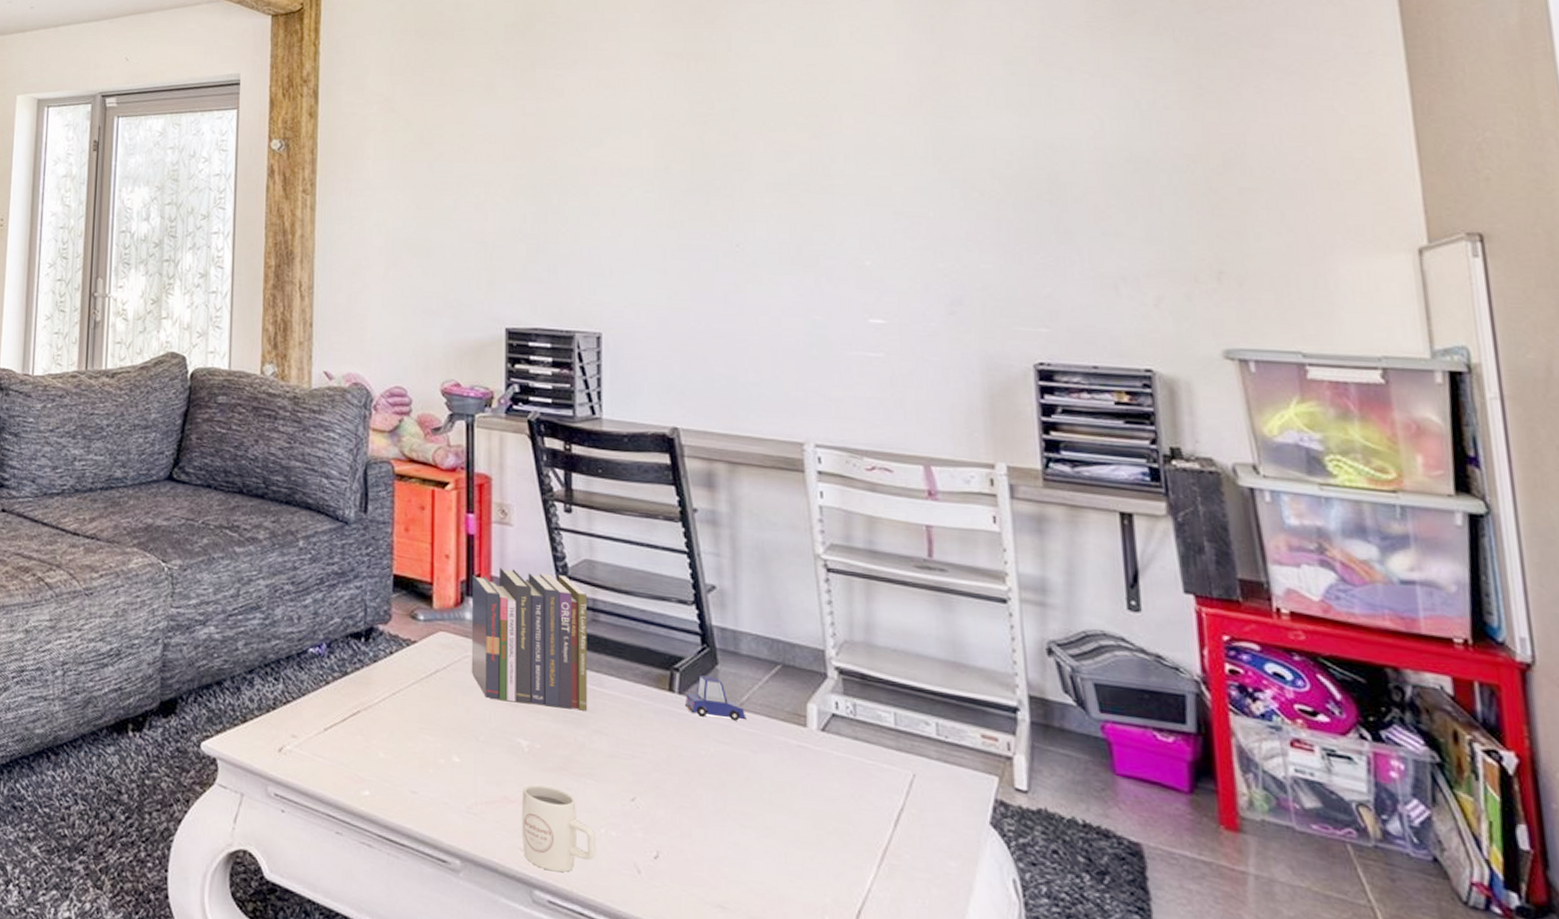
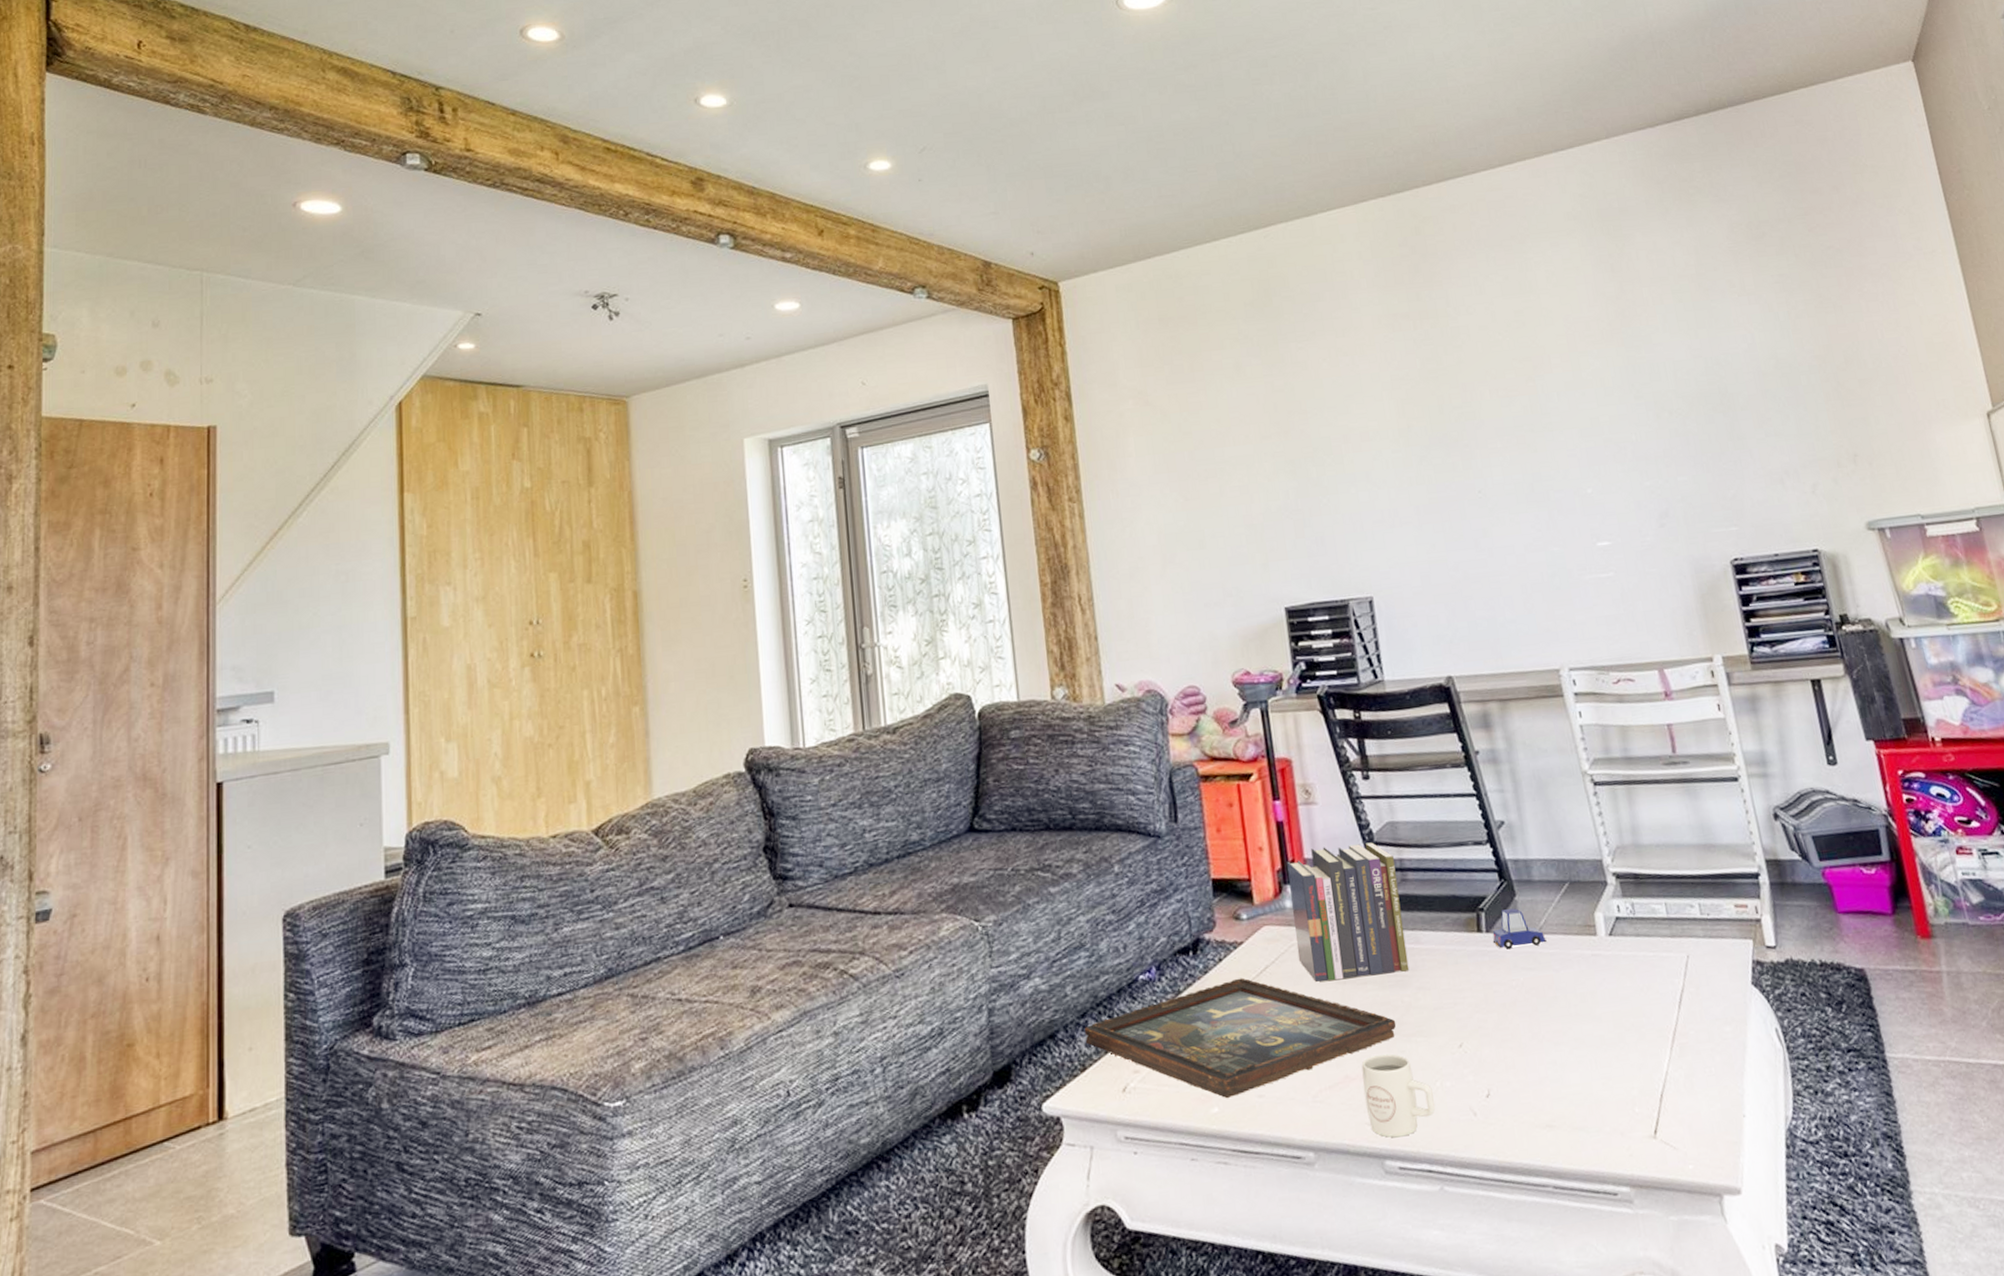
decorative tray: none [250,674,566,786] -> present [1085,977,1397,1099]

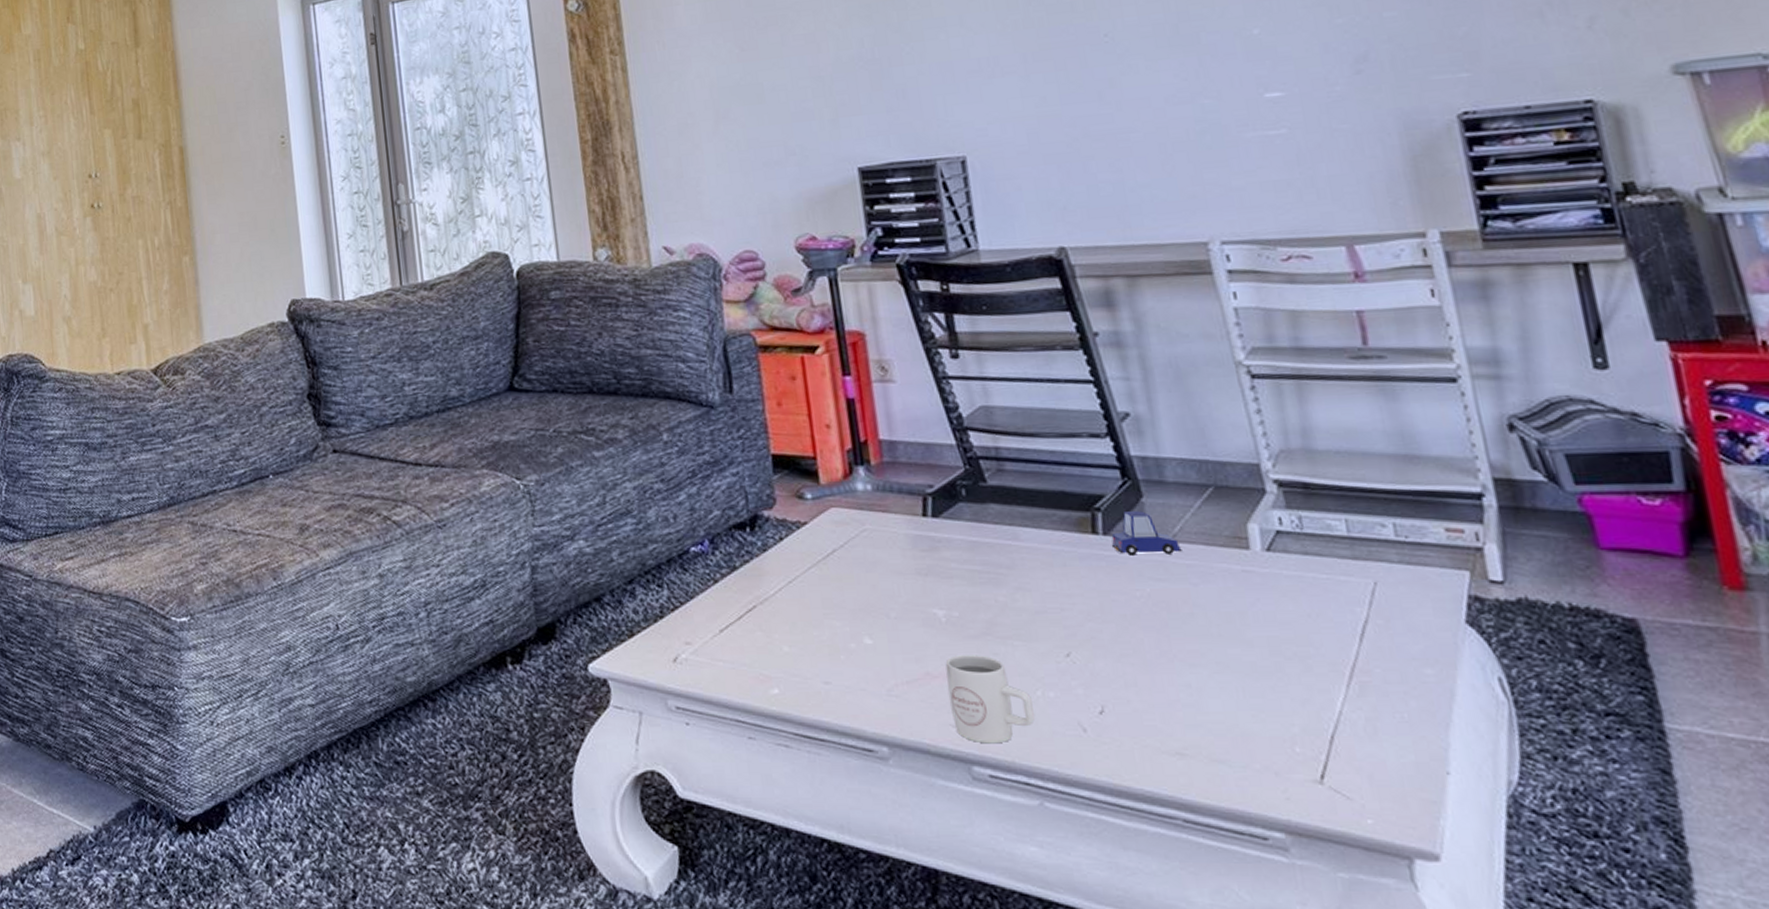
decorative tray: present [1085,977,1397,1099] -> none [632,559,989,682]
books: present [1287,842,1409,982] -> none [858,427,1006,572]

